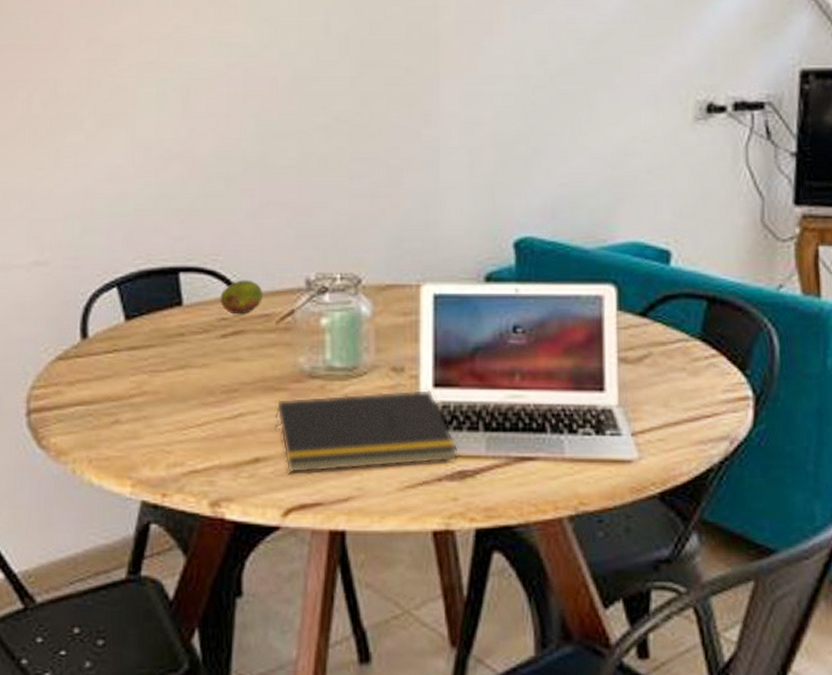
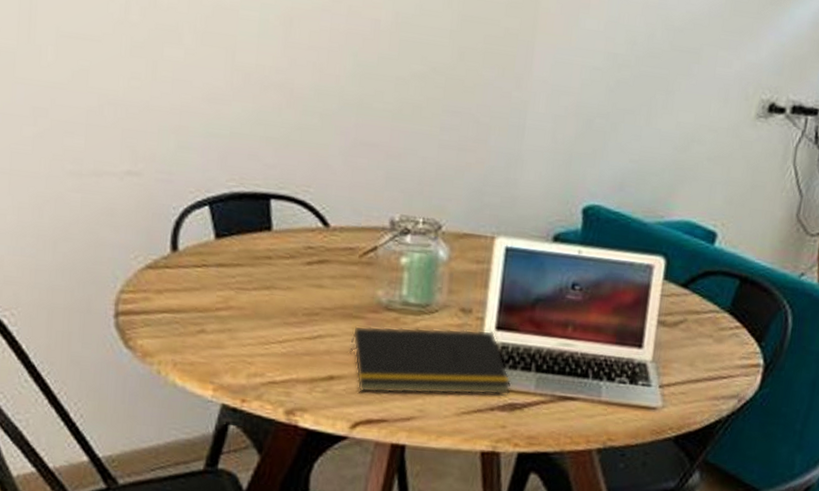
fruit: present [220,280,263,315] -> none [308,213,349,246]

